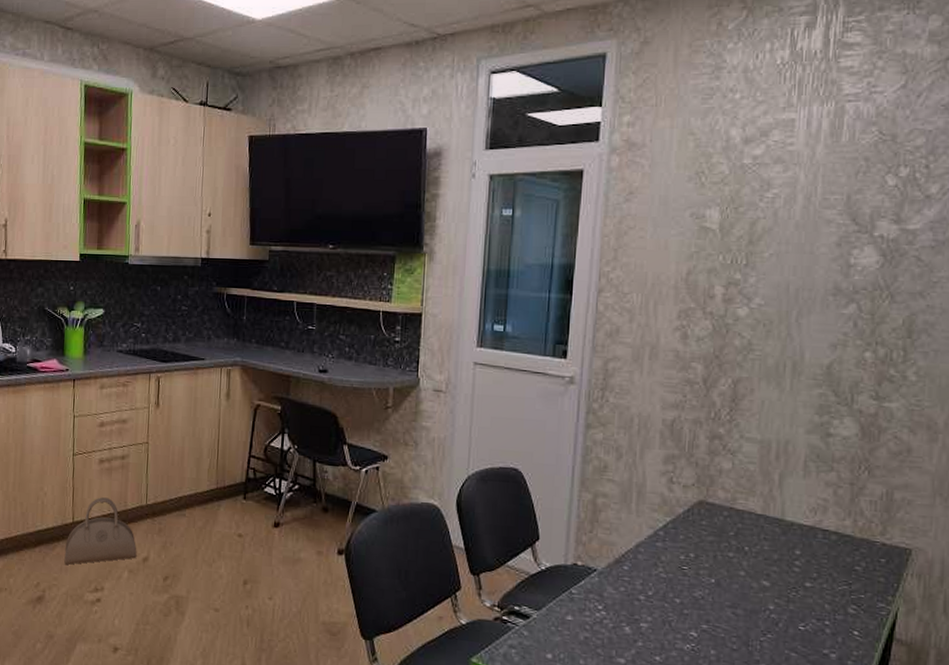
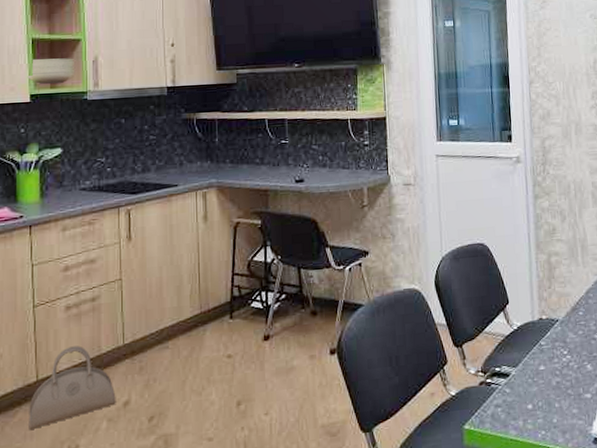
bowl: none [77,220,120,246] -> present [26,58,76,85]

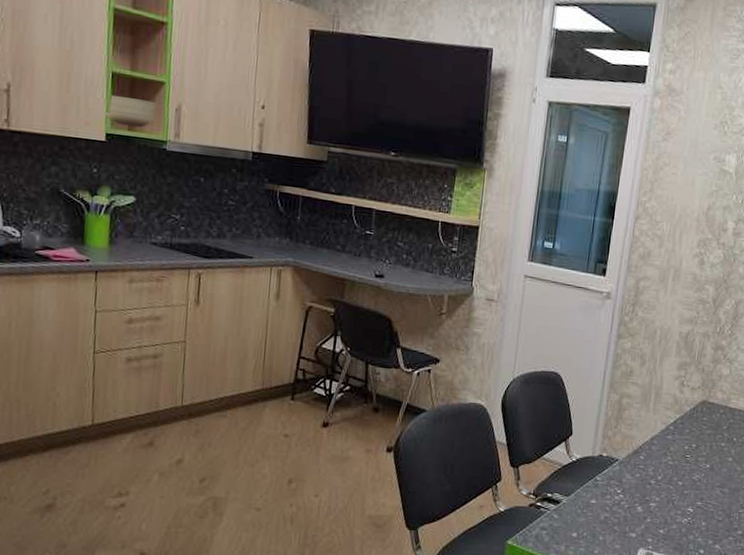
handbag: present [29,345,116,431] -> none [81,398,170,470]

